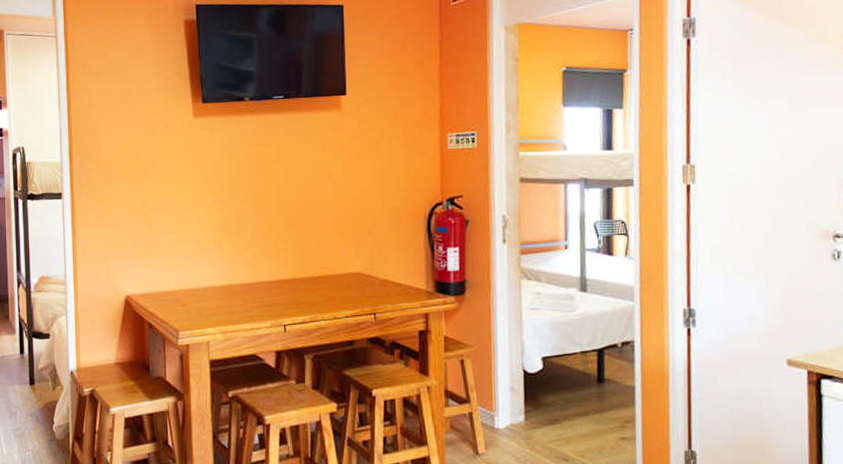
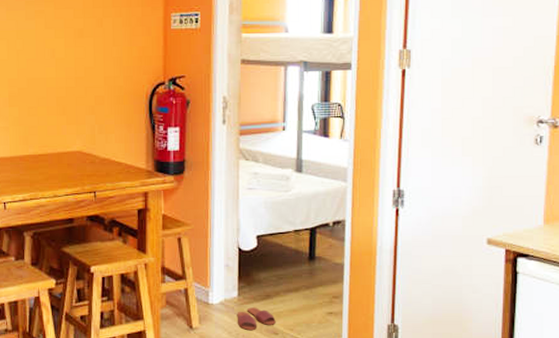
slippers: none [524,432,566,457] -> present [237,307,276,331]

